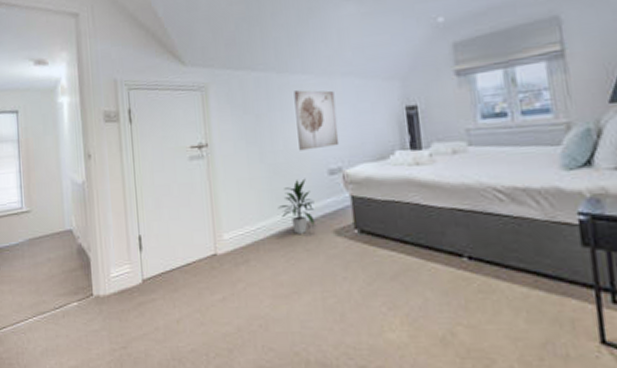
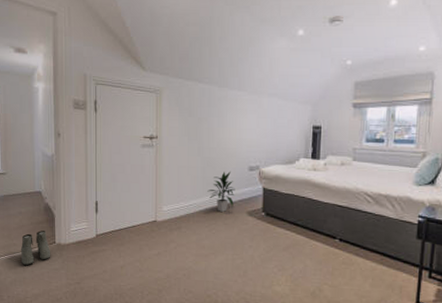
boots: none [51,280,89,329] -> present [20,231,51,266]
wall art: present [294,90,340,151] -> none [229,103,261,150]

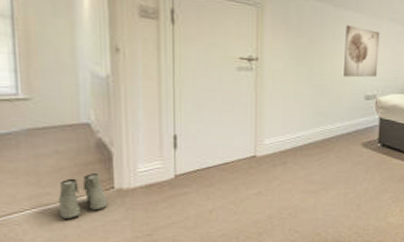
indoor plant: present [207,171,235,212] -> none [318,100,350,144]
wall art: none [229,103,261,150] -> present [344,25,380,78]

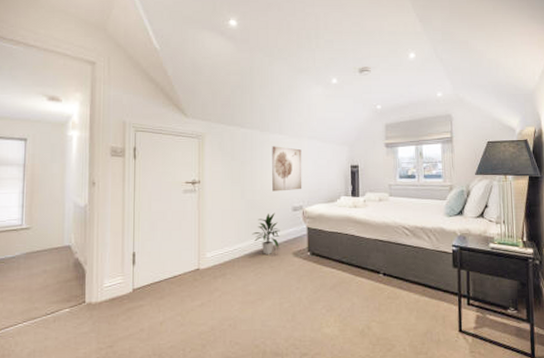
boots: present [58,174,108,220] -> none [42,289,80,332]
indoor plant: none [318,100,350,144] -> present [252,212,280,254]

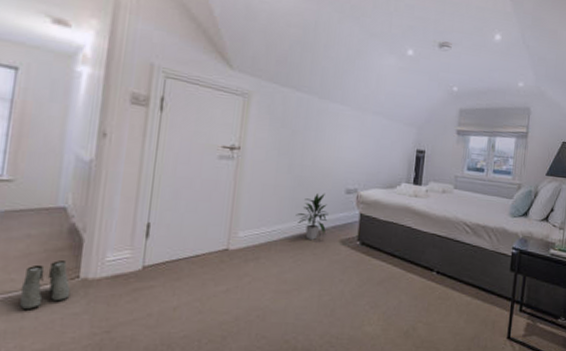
boots: none [42,289,80,332] -> present [20,260,71,310]
wall art: present [272,146,302,192] -> none [325,117,364,171]

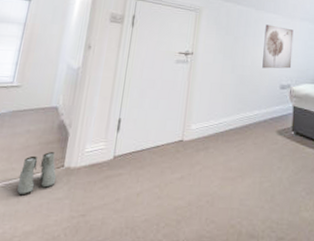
indoor plant: present [296,193,329,240] -> none [239,89,267,131]
wall art: none [325,117,364,171] -> present [262,24,294,69]

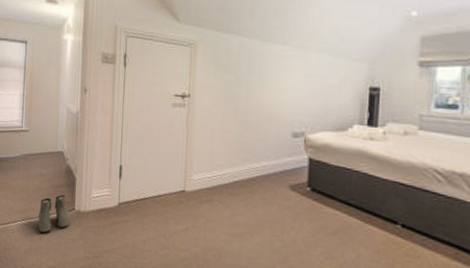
wall art: present [262,24,294,69] -> none [270,59,308,113]

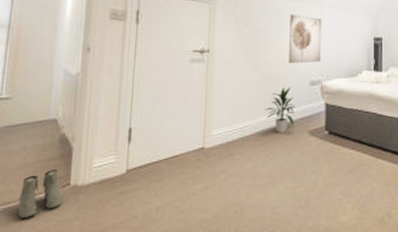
indoor plant: none [244,137,276,184] -> present [265,86,296,133]
wall art: none [270,59,308,113] -> present [289,14,322,64]

